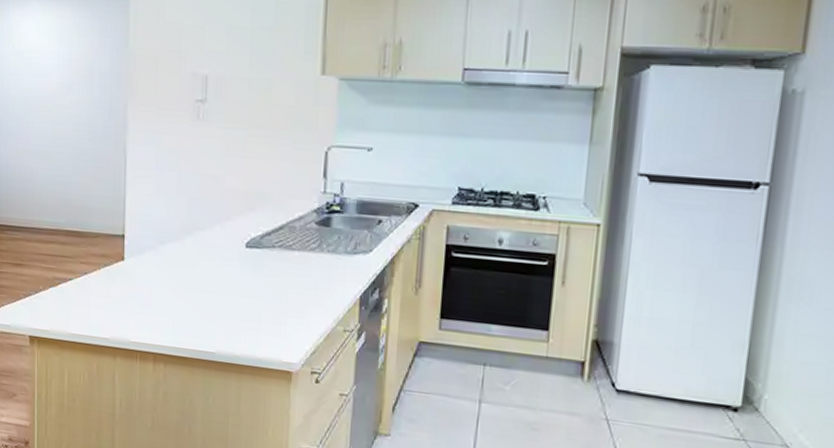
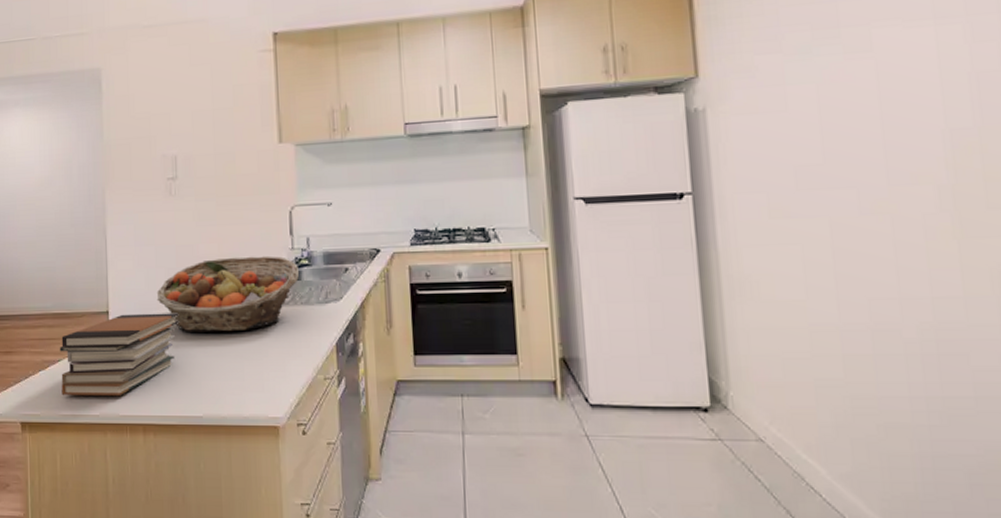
book stack: none [71,239,198,323] -> present [59,313,179,397]
fruit basket: none [176,193,330,272] -> present [156,255,300,332]

